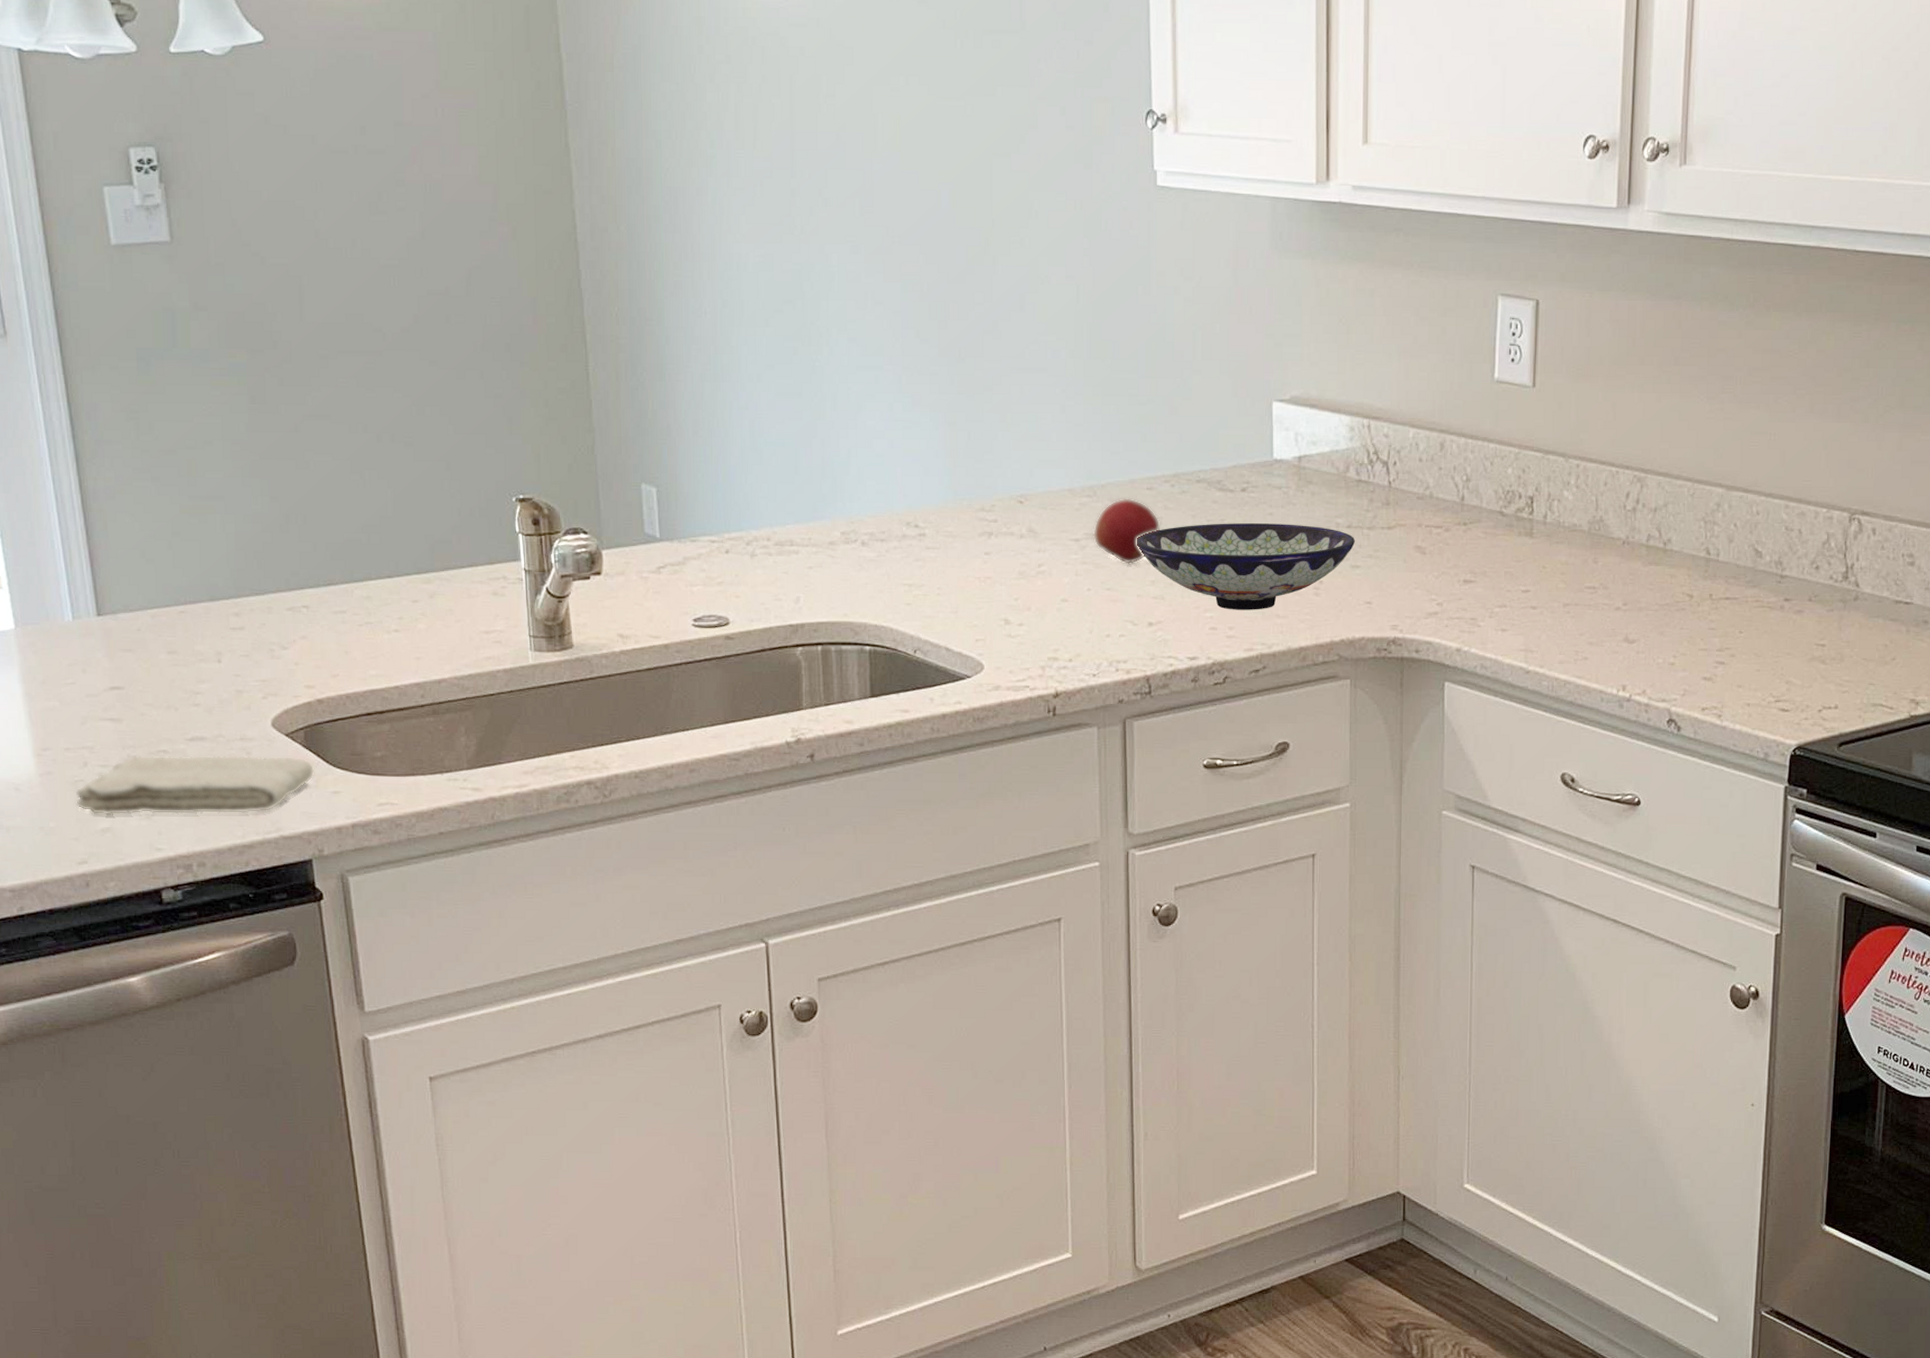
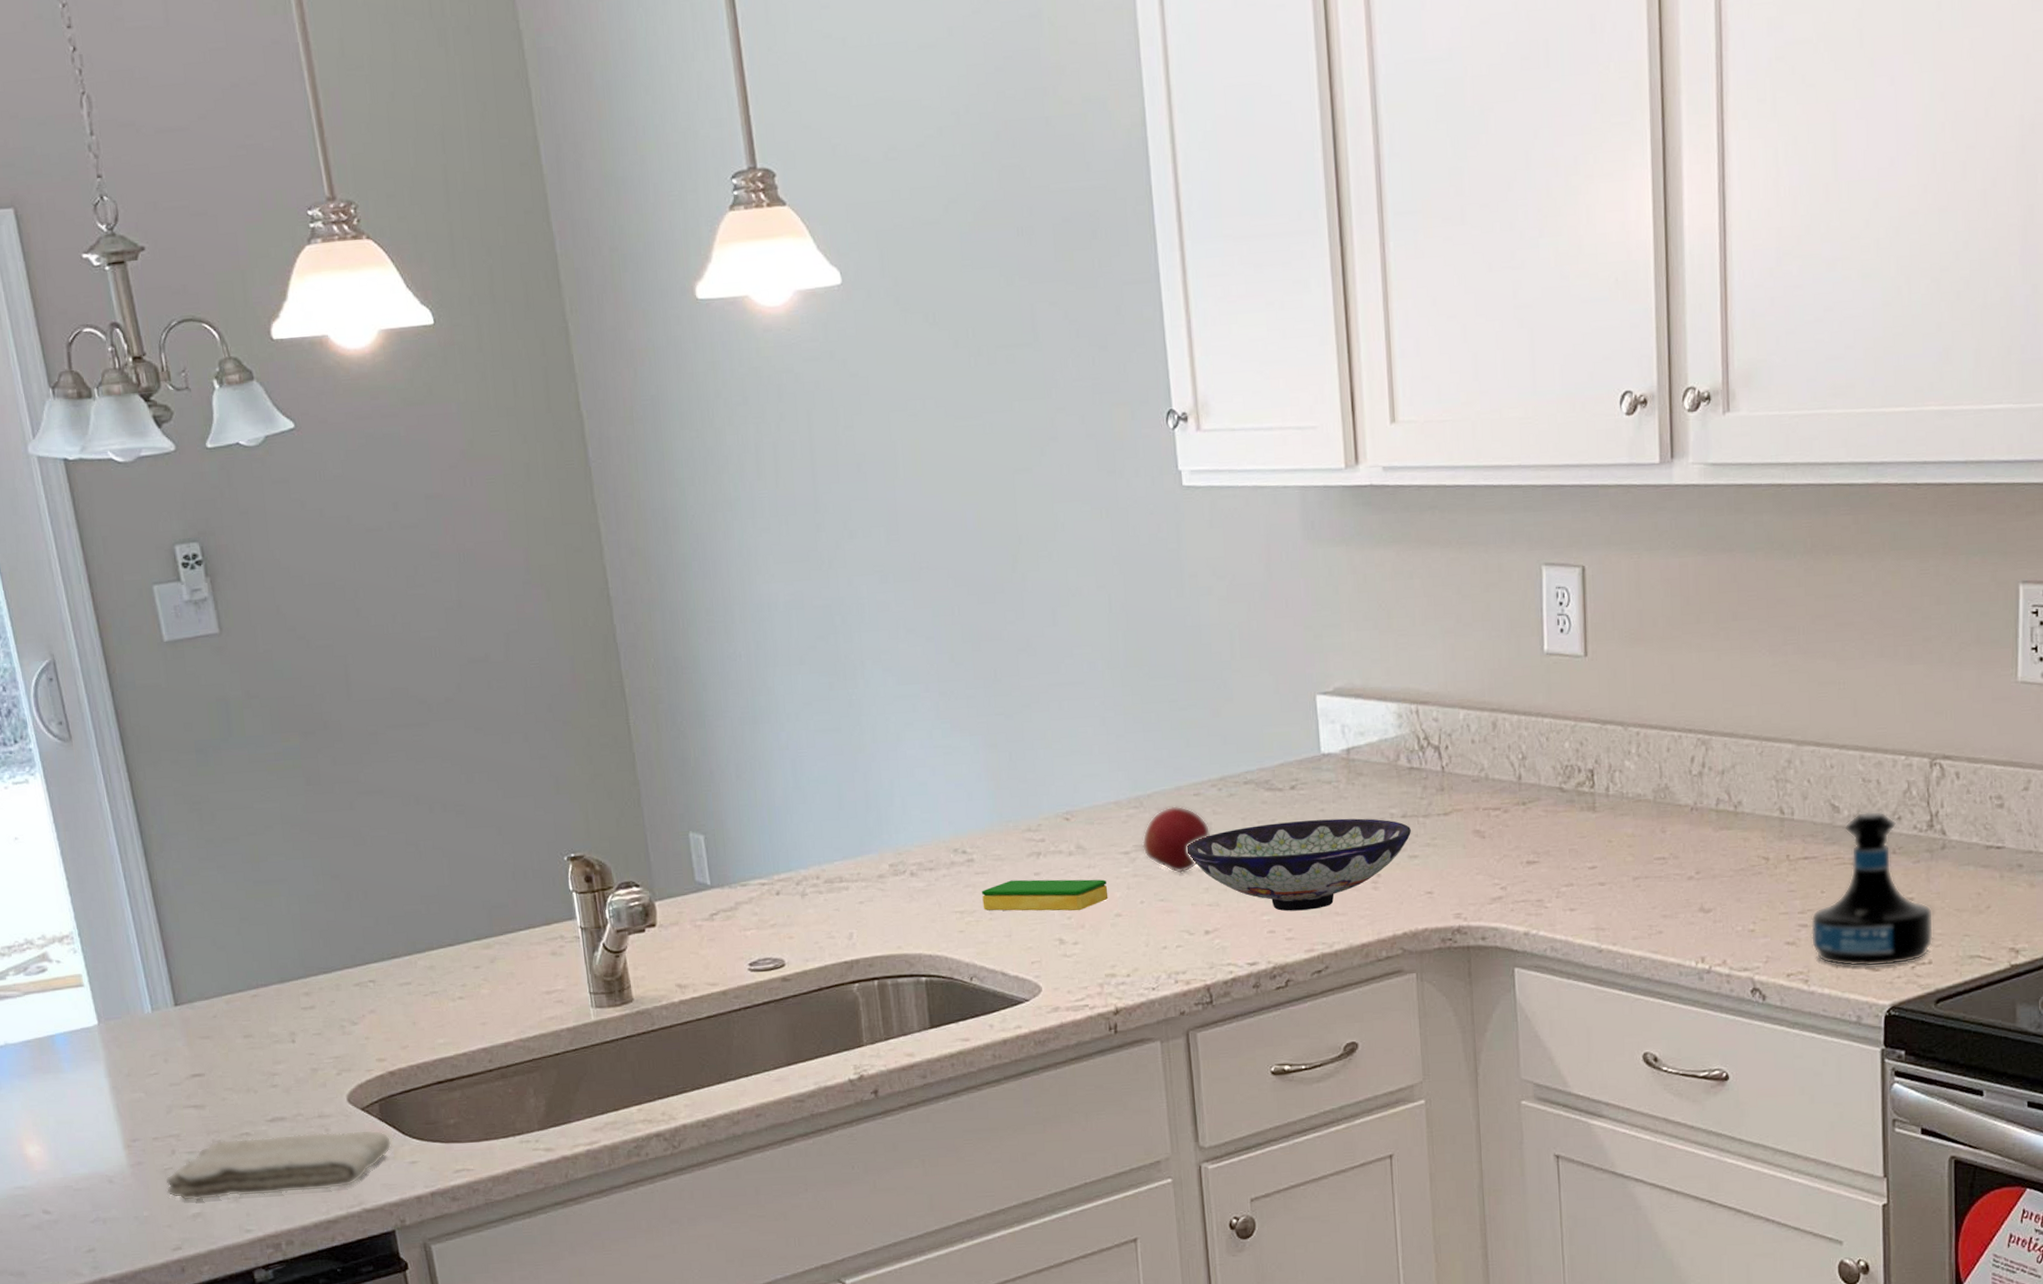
dish sponge: none [931,557,1056,593] -> present [982,879,1109,911]
tequila bottle: none [1727,559,1842,708] -> present [1811,811,1934,967]

